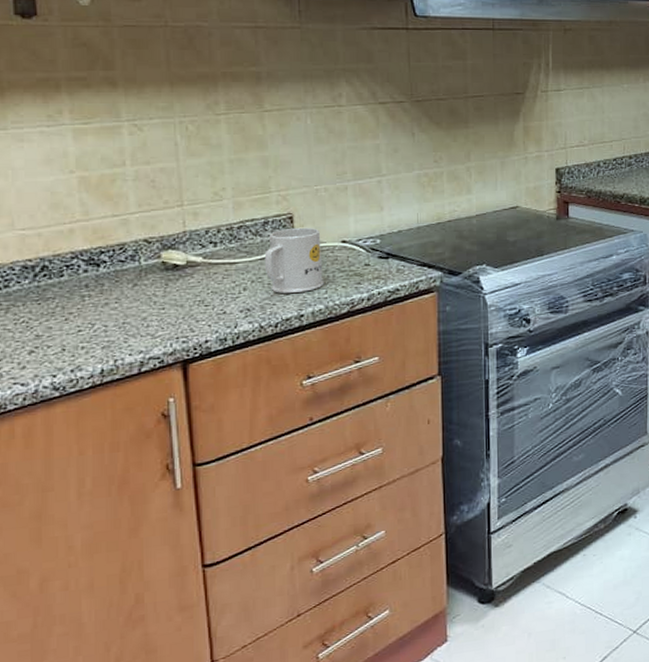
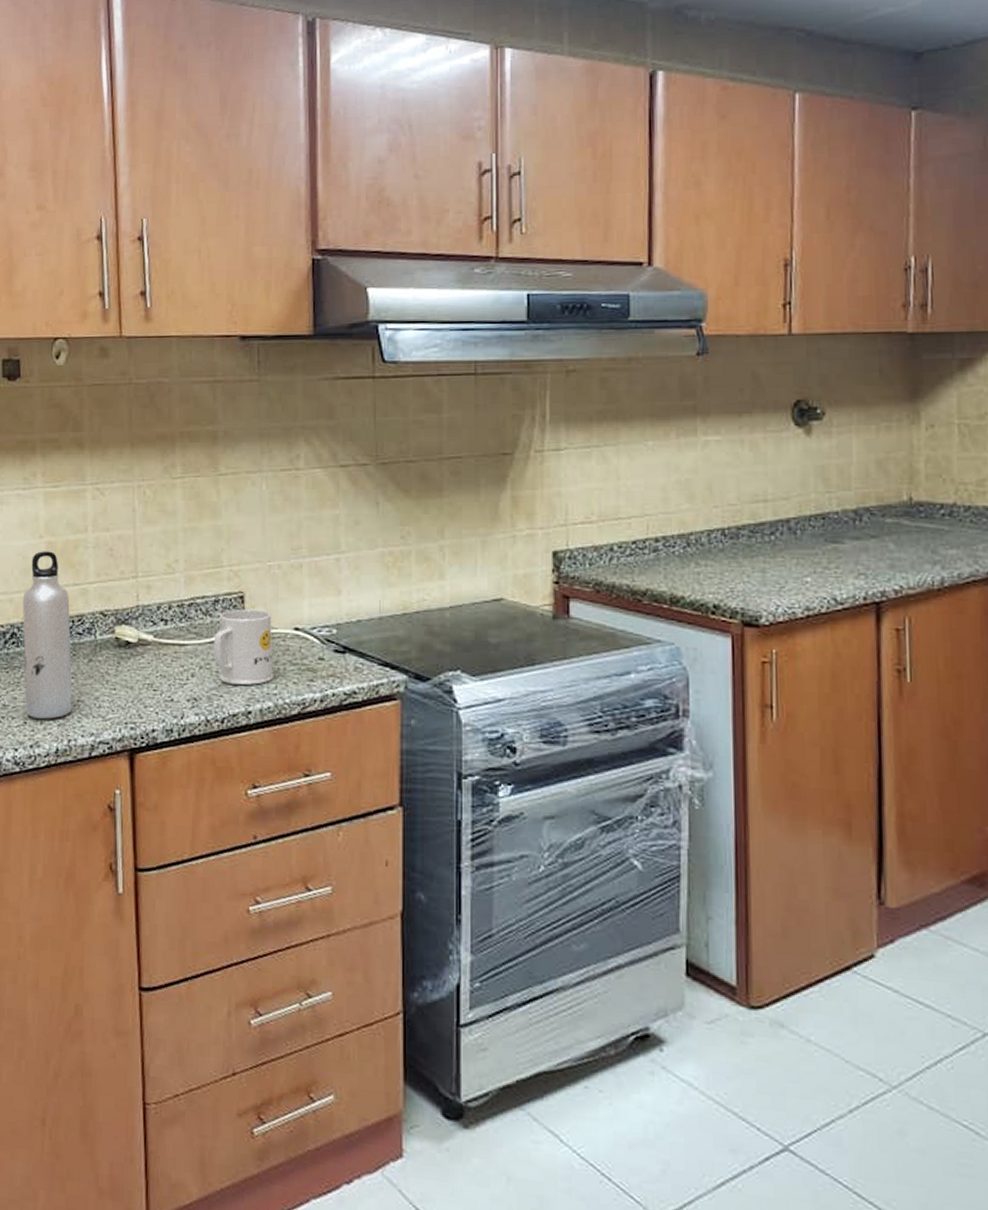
water bottle: none [53,185,117,344] -> present [22,551,73,719]

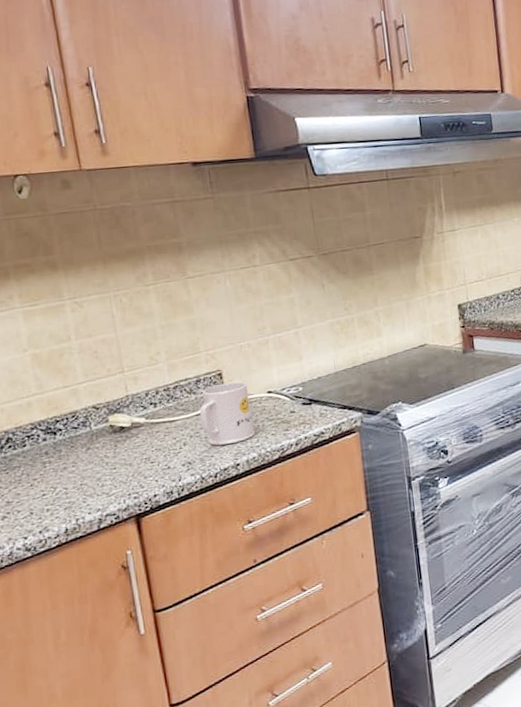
water bottle: present [22,551,73,719] -> none [13,362,76,508]

